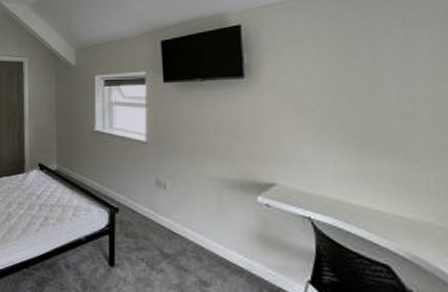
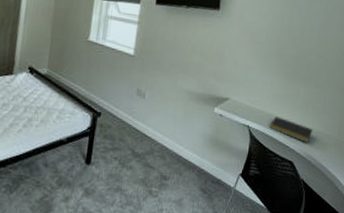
notepad: none [341,204,415,238] -> present [268,116,313,142]

